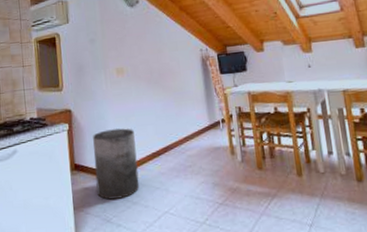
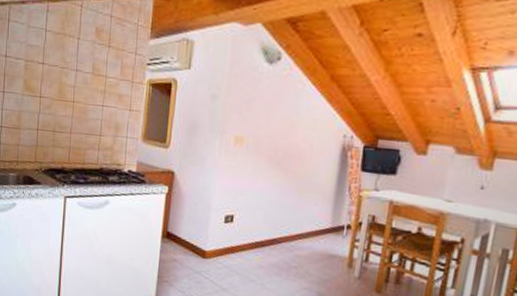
trash can: present [93,128,140,200] -> none [185,203,240,281]

